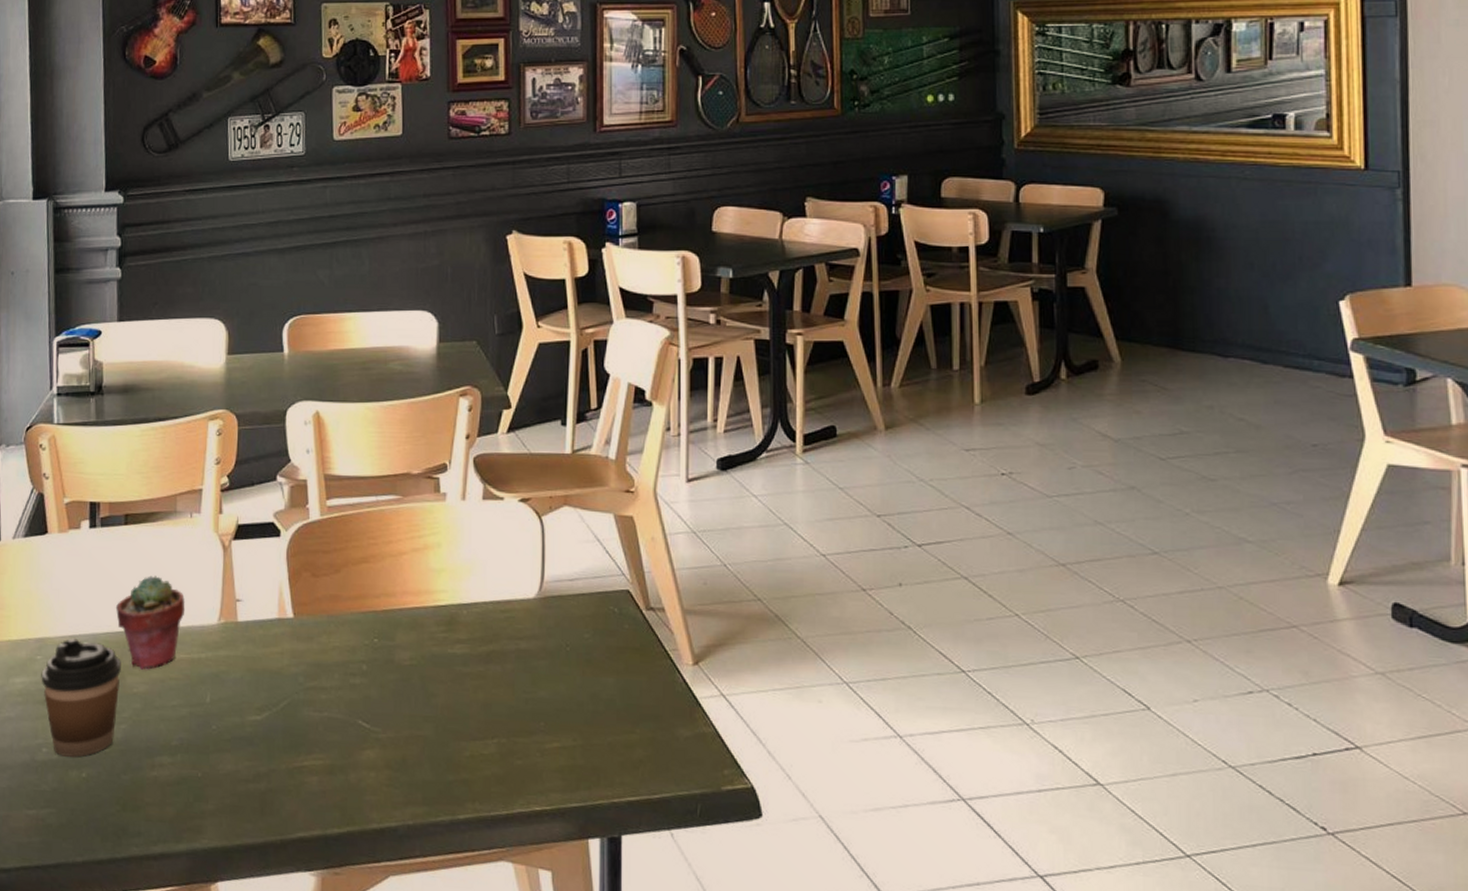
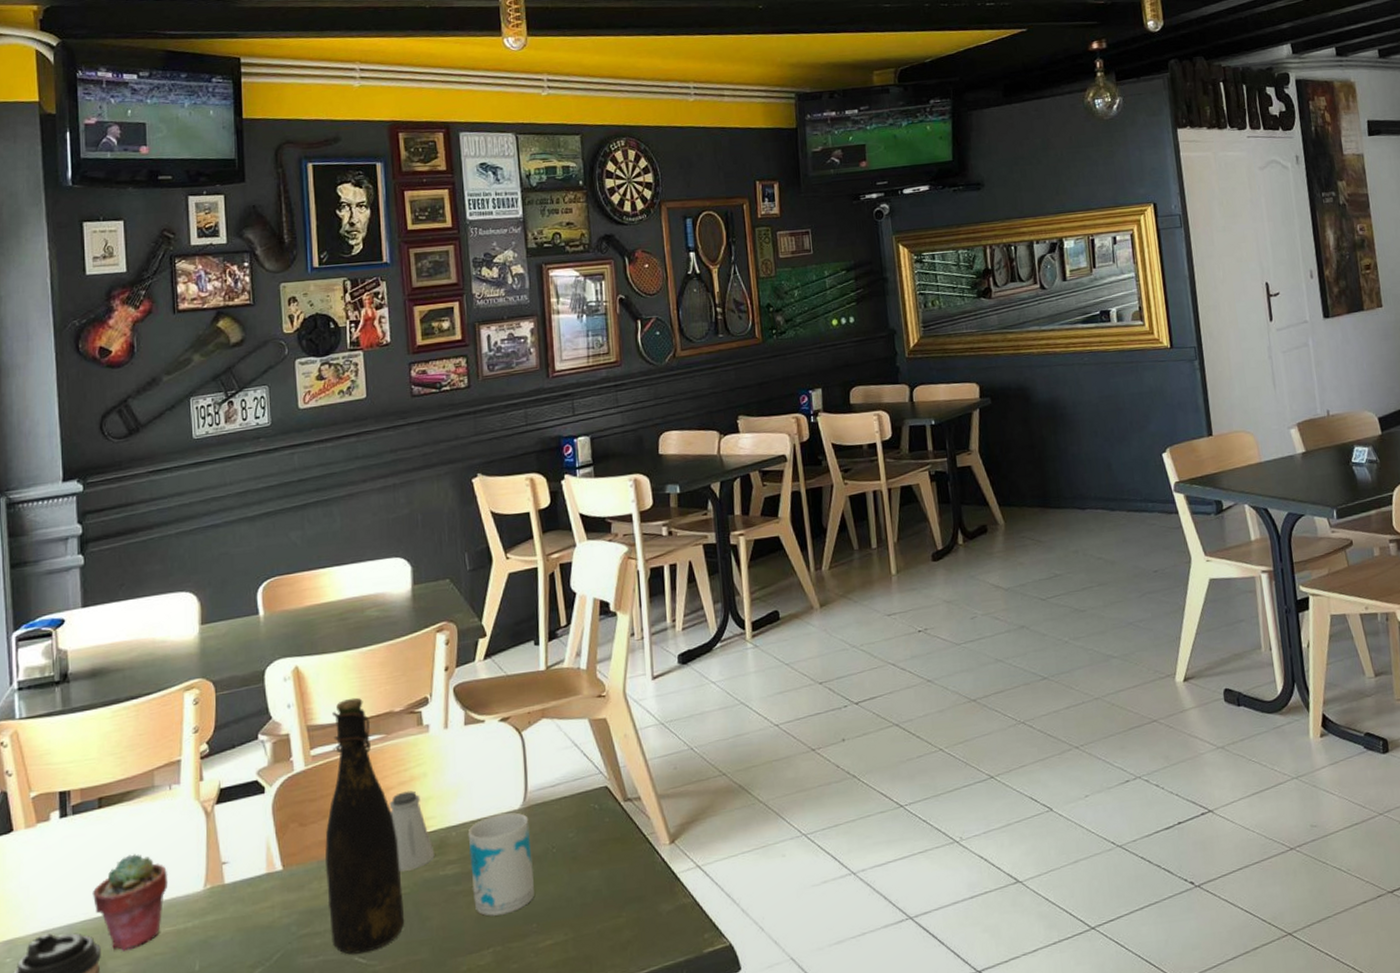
bottle: none [334,452,410,718] -> present [324,697,405,954]
saltshaker: none [401,559,444,642] -> present [389,790,435,872]
mug: none [479,599,544,707] -> present [467,812,534,916]

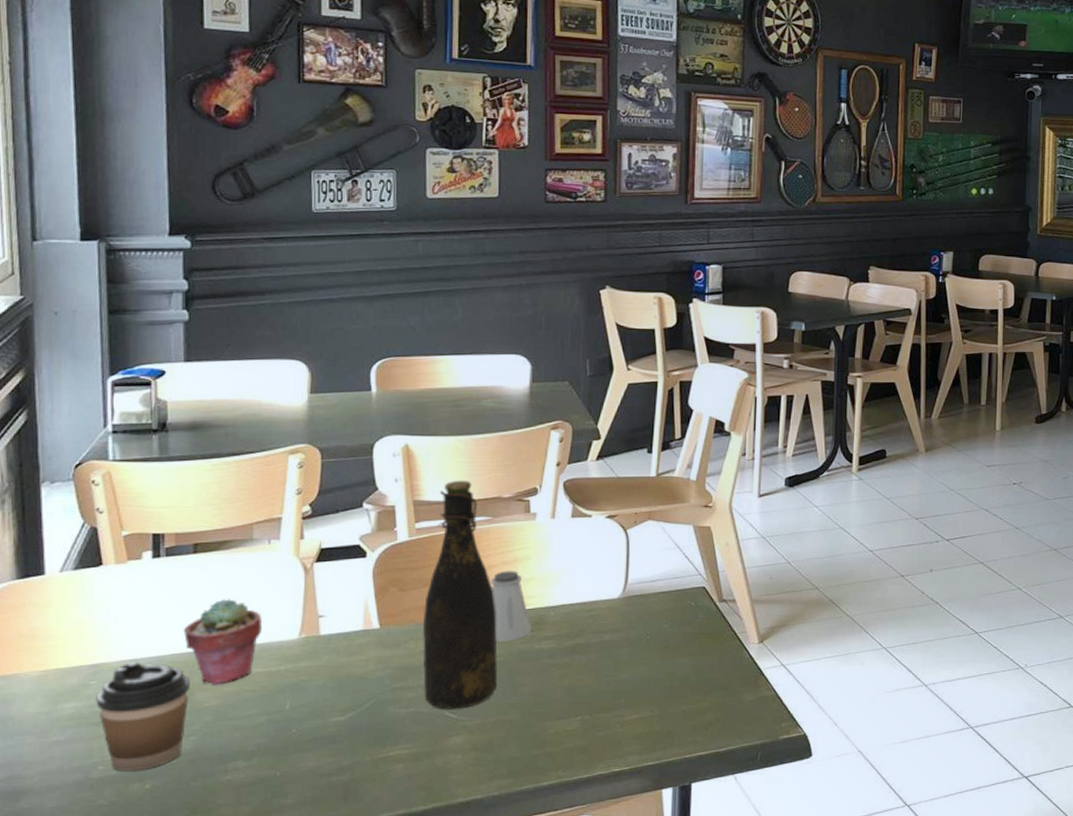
mug: present [467,812,534,916] -> none [566,600,626,689]

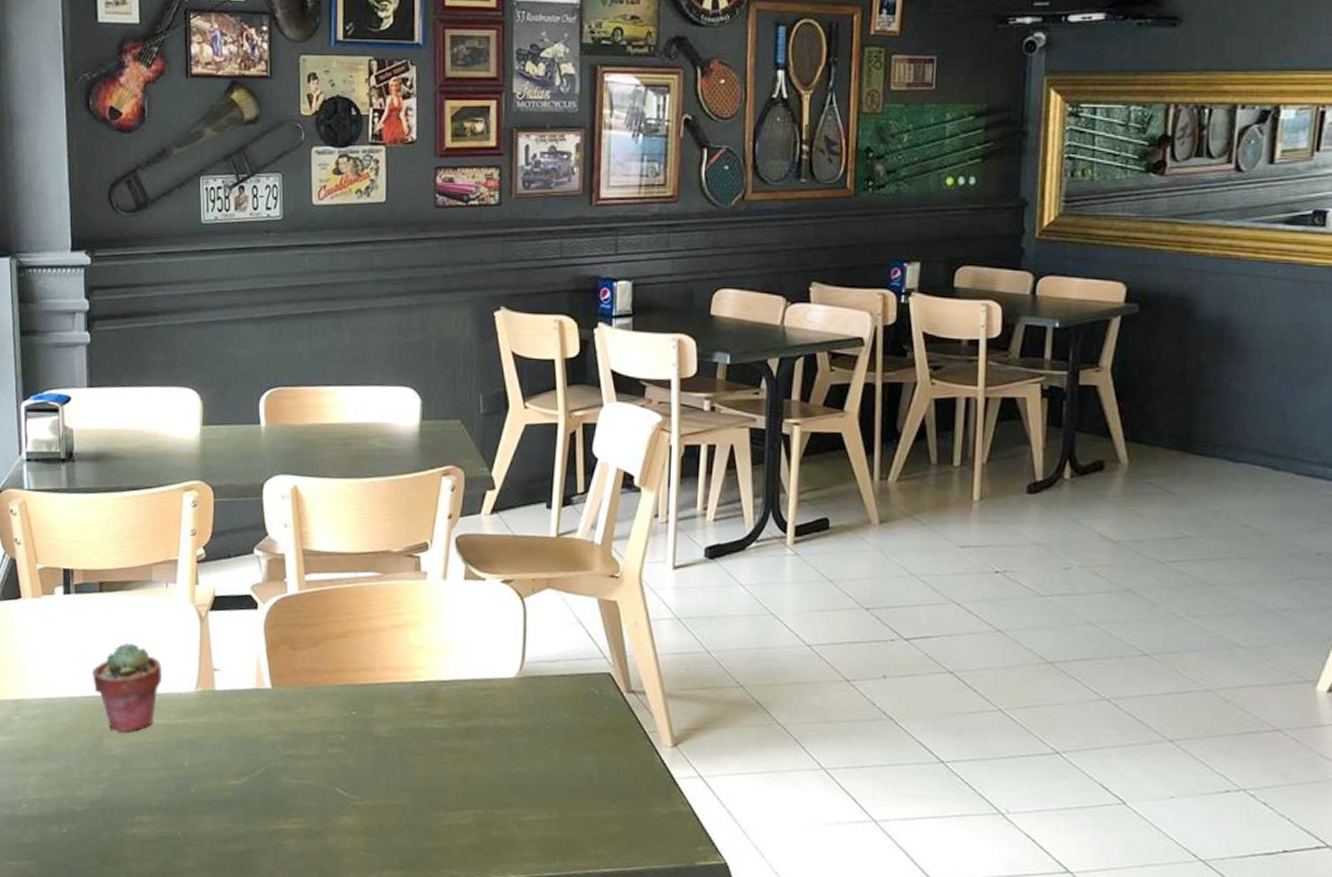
coffee cup: present [96,662,190,772] -> none [19,701,99,814]
bottle: present [422,480,498,709] -> none [312,529,389,786]
saltshaker: present [490,571,532,641] -> none [380,635,423,716]

